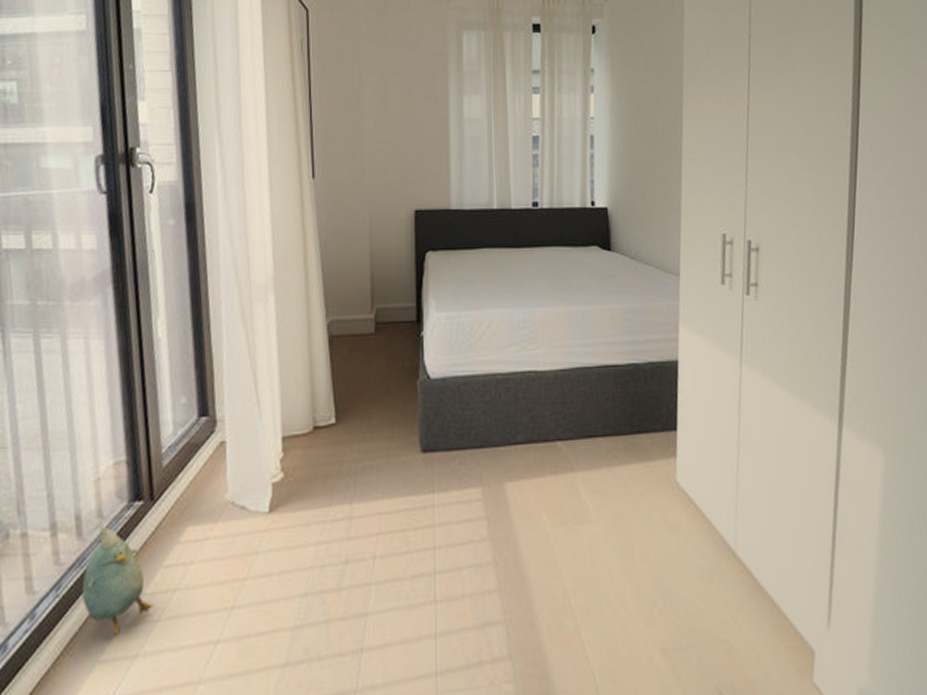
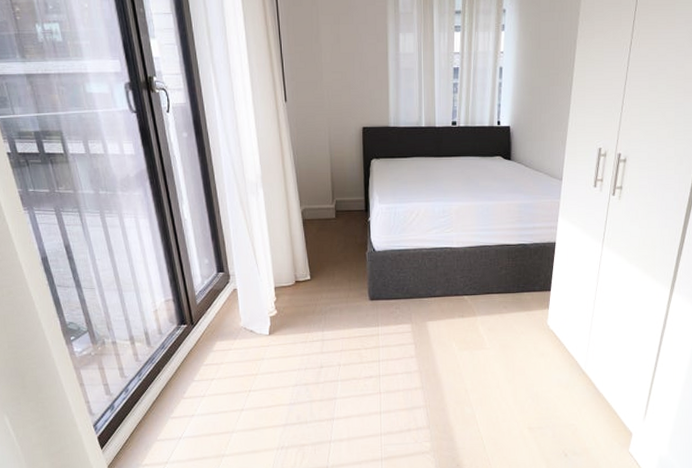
plush toy: present [81,519,154,637] -> none [154,335,201,404]

